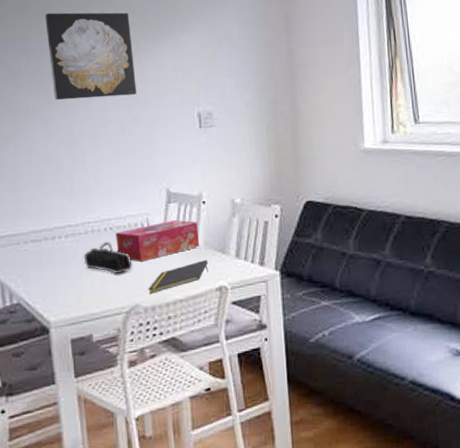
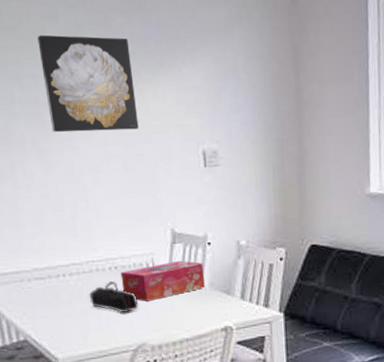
notepad: present [148,259,209,294] -> none [155,300,214,333]

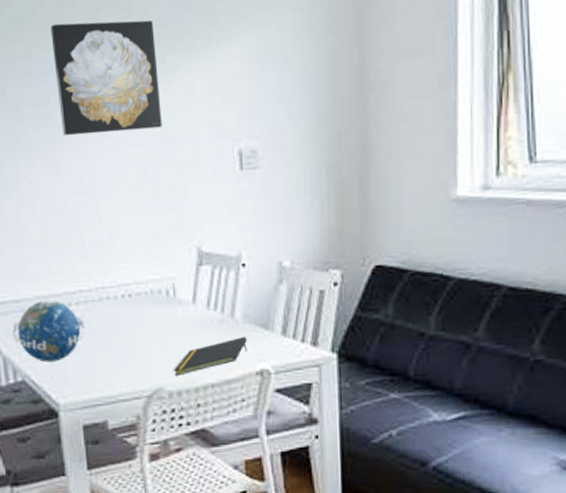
globe: none [14,271,79,324] -> present [13,300,86,362]
pencil case: present [89,281,139,313] -> none [97,312,156,351]
tissue box: present [120,260,206,301] -> none [135,286,238,337]
notepad: none [155,300,214,333] -> present [174,336,247,376]

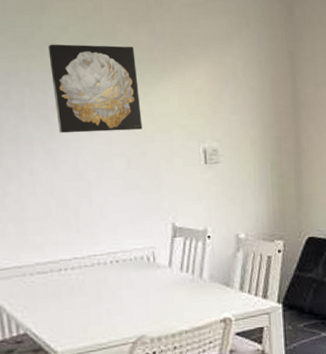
globe: present [13,300,86,362] -> none [15,266,80,318]
notepad: present [174,336,247,376] -> none [154,292,213,325]

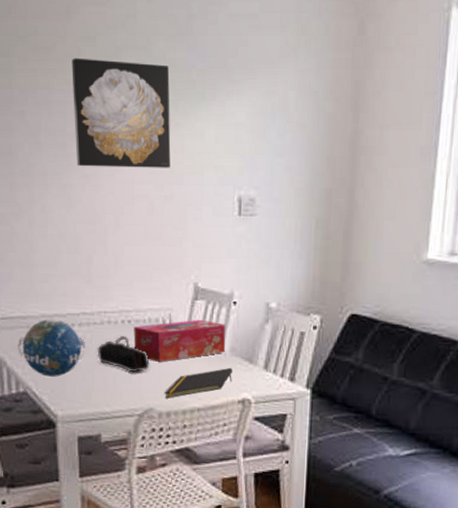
globe: none [15,266,80,318] -> present [18,319,86,377]
pencil case: none [90,274,139,306] -> present [97,336,150,373]
tissue box: none [122,253,205,294] -> present [133,319,226,362]
notepad: none [154,292,213,325] -> present [165,367,232,398]

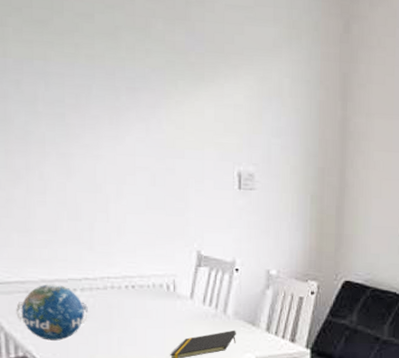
wall art: present [72,58,171,168] -> none [69,32,171,143]
pencil case: present [97,336,150,373] -> none [100,301,155,336]
tissue box: present [133,319,226,362] -> none [138,285,229,325]

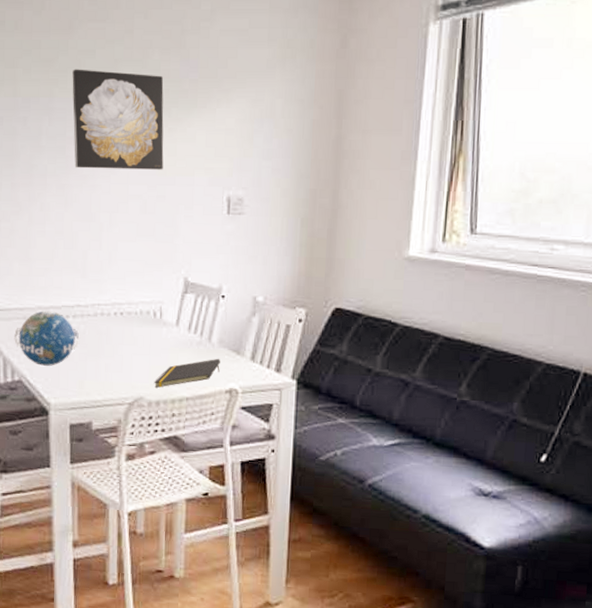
wall art: none [69,32,171,143] -> present [72,69,164,170]

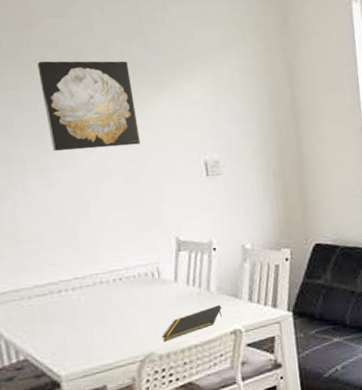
globe: present [14,310,80,366] -> none [13,287,83,342]

